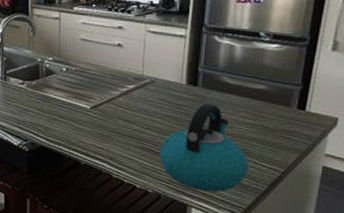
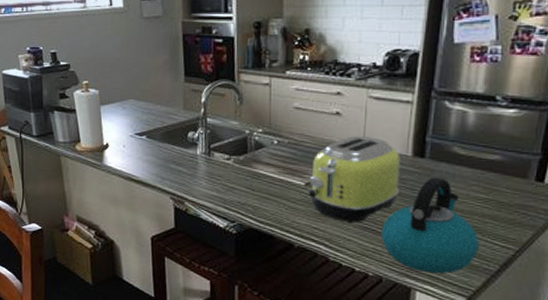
toaster: none [93,66,176,144] -> present [308,136,401,223]

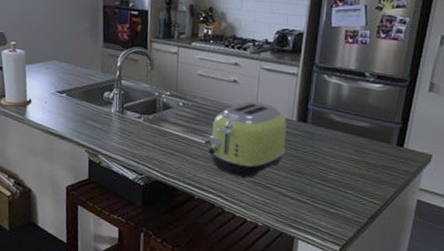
kettle: present [382,177,480,274] -> none [270,140,352,225]

